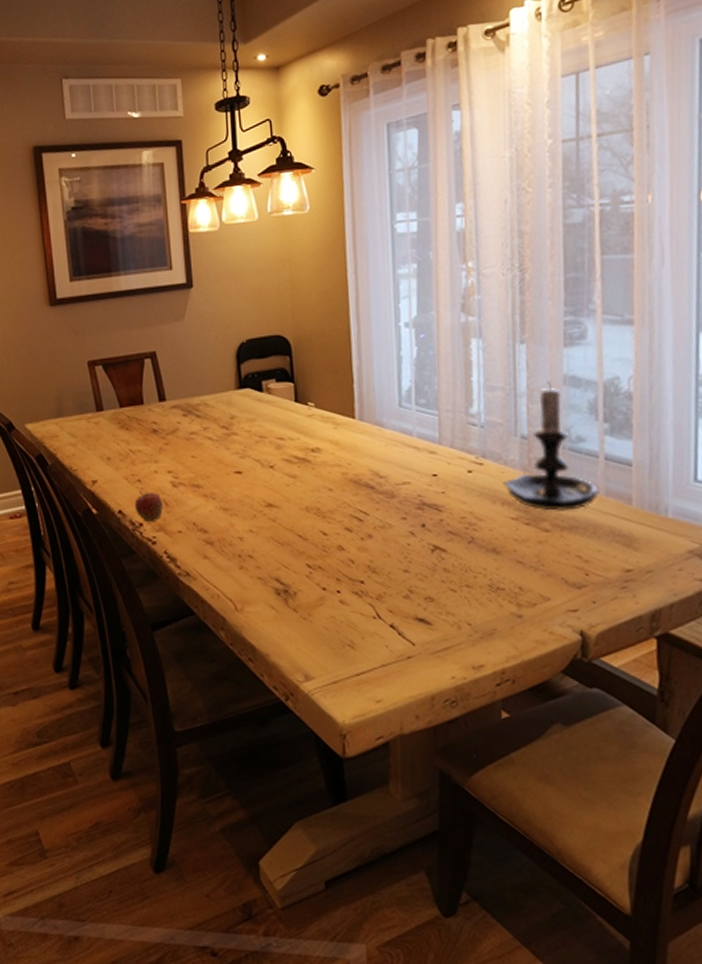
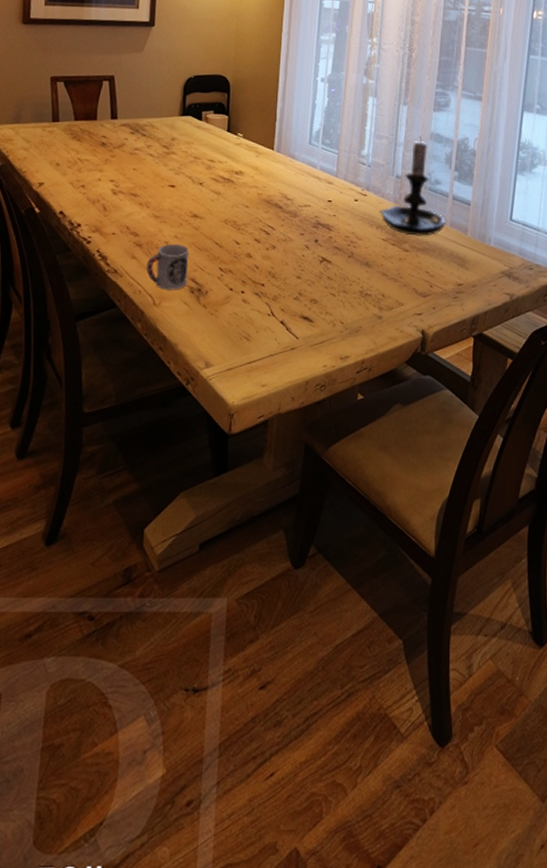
fruit: present [134,490,163,523] -> none [75,195,102,224]
cup: none [221,540,271,593] -> present [146,244,189,290]

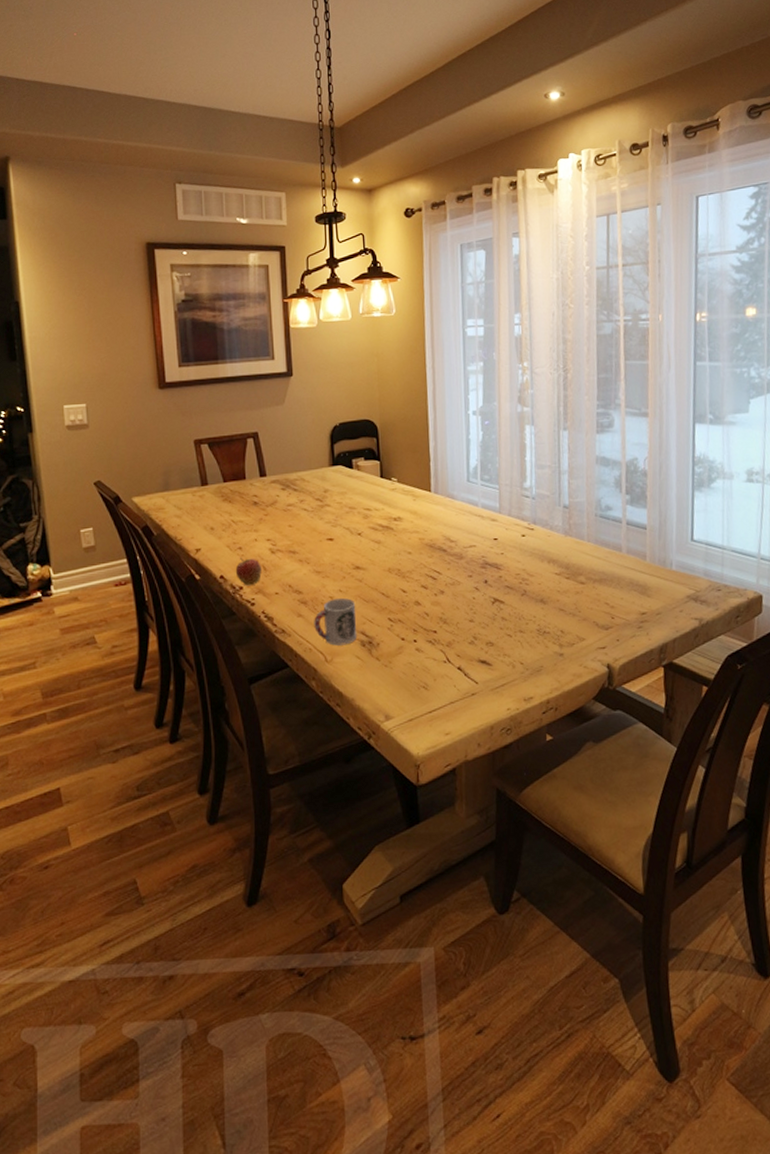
fruit: none [75,195,102,224] -> present [235,557,262,586]
candle holder: present [379,135,446,236] -> none [549,460,622,567]

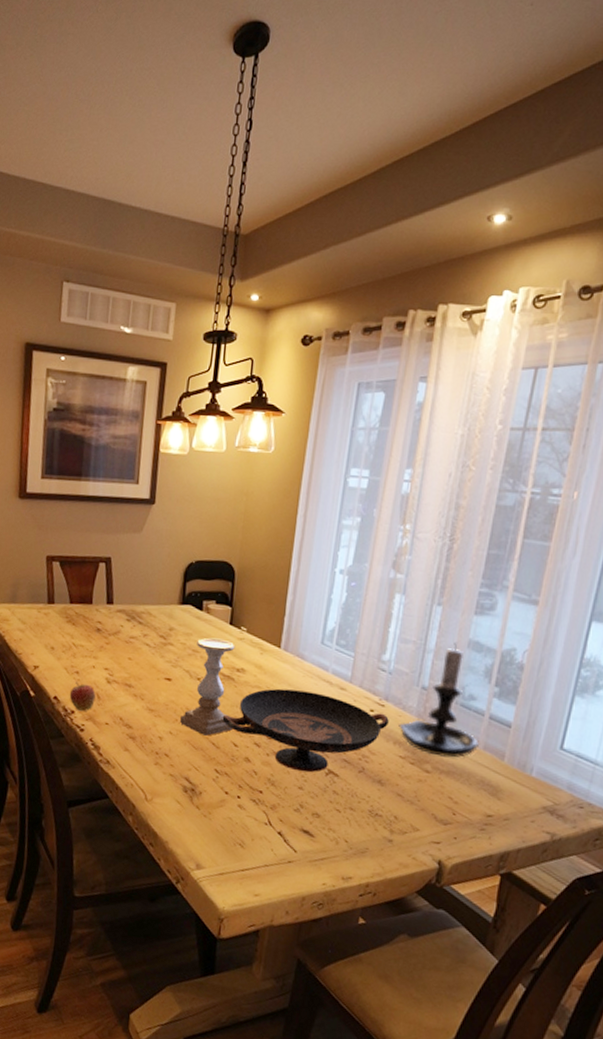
cup: present [314,598,357,646] -> none [139,739,183,788]
candle holder: none [348,492,400,588] -> present [180,638,235,736]
decorative bowl: none [387,528,540,605] -> present [222,688,389,773]
candle holder: none [549,460,622,567] -> present [399,642,479,758]

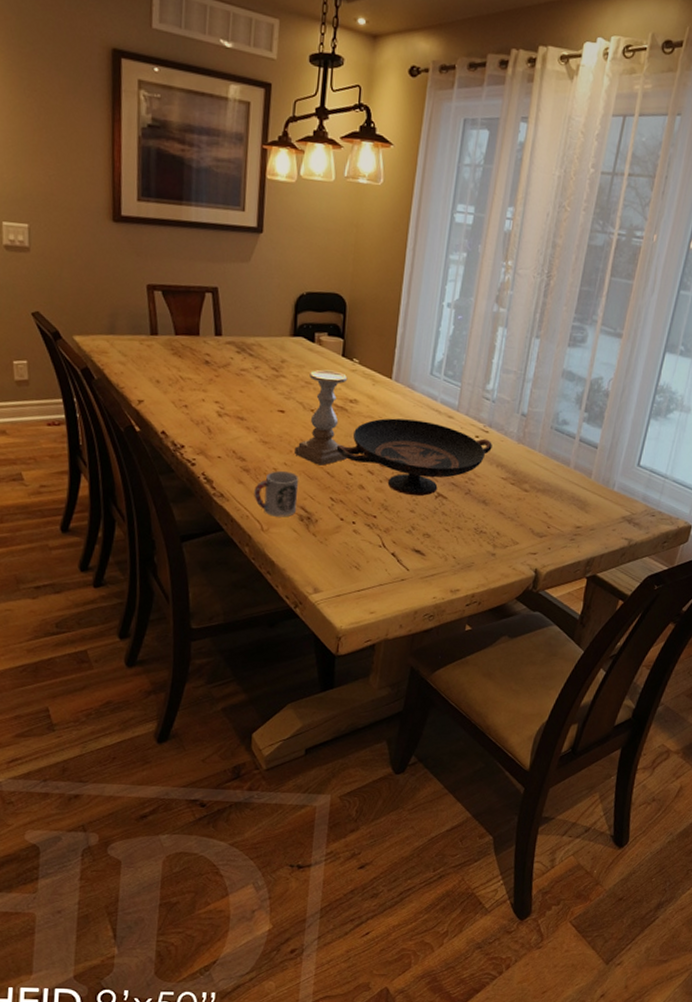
fruit: present [69,681,96,712] -> none [178,415,207,446]
cup: none [139,739,183,788] -> present [254,471,299,517]
candle holder: present [399,642,479,758] -> none [501,372,570,477]

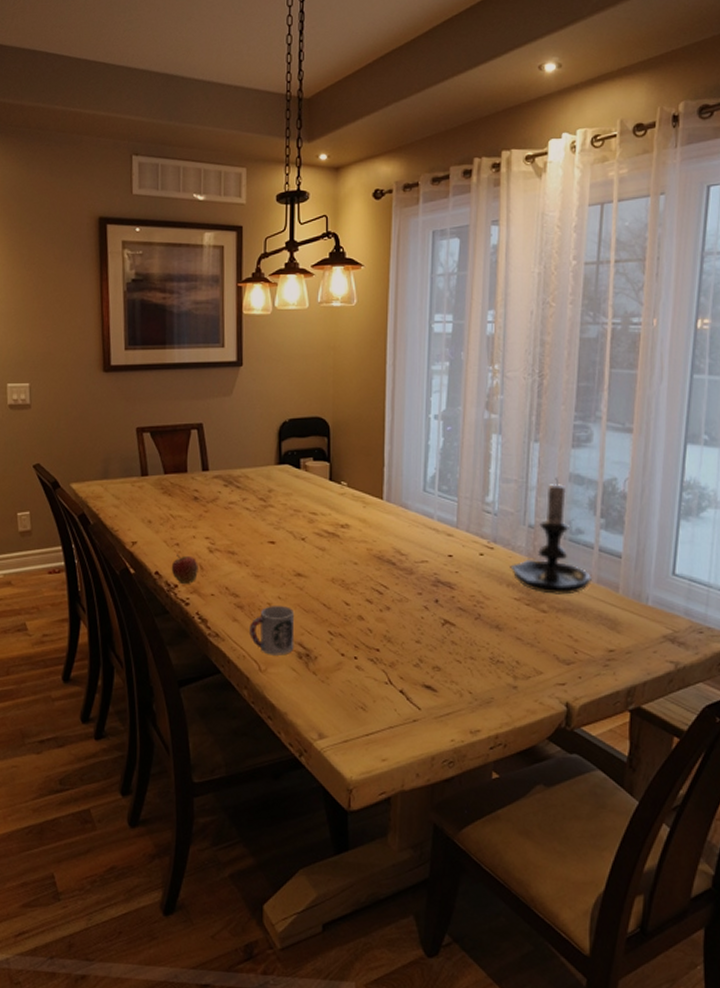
fruit: none [178,415,207,446] -> present [171,554,198,585]
candle holder: present [295,369,348,466] -> none [288,495,344,597]
decorative bowl: present [336,418,492,497] -> none [331,541,499,625]
candle holder: none [501,372,570,477] -> present [510,477,592,595]

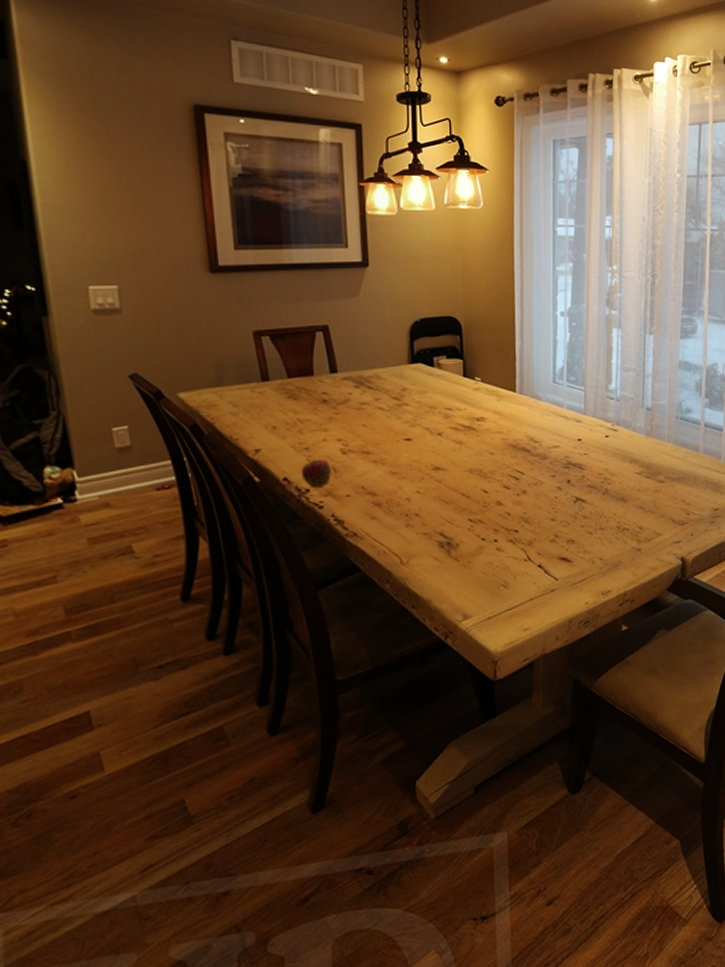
cup: present [249,606,295,656] -> none [389,500,436,548]
candle holder: present [510,477,592,595] -> none [632,364,699,467]

